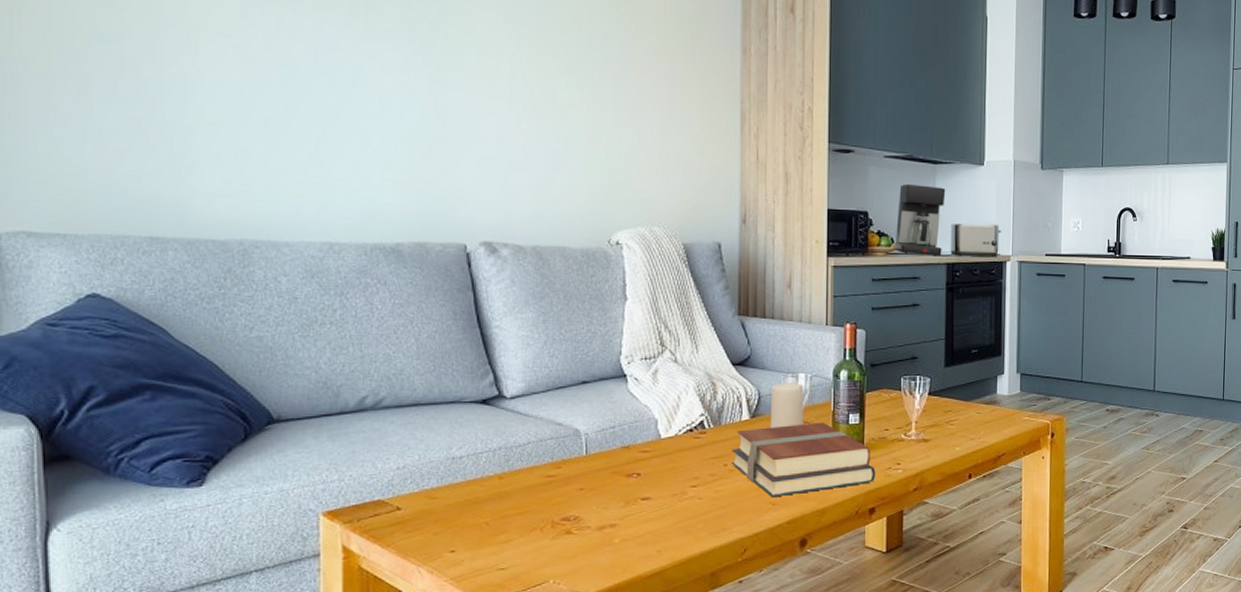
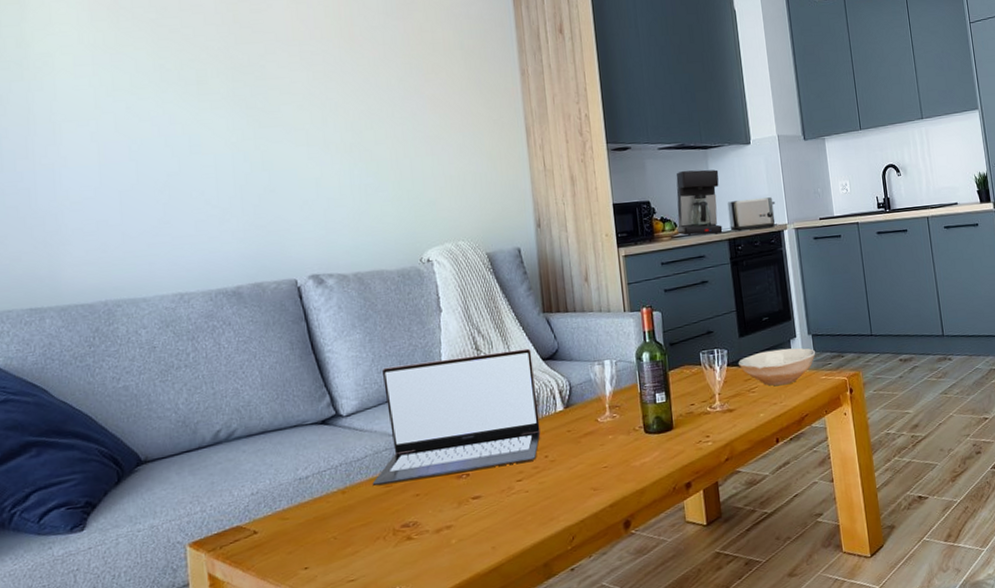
laptop: none [533,351,722,475] -> present [372,348,541,487]
books: present [732,422,876,498] -> none [551,404,688,483]
candle: present [770,383,804,428] -> none [581,370,614,416]
bowl: none [939,384,1022,422] -> present [737,347,816,386]

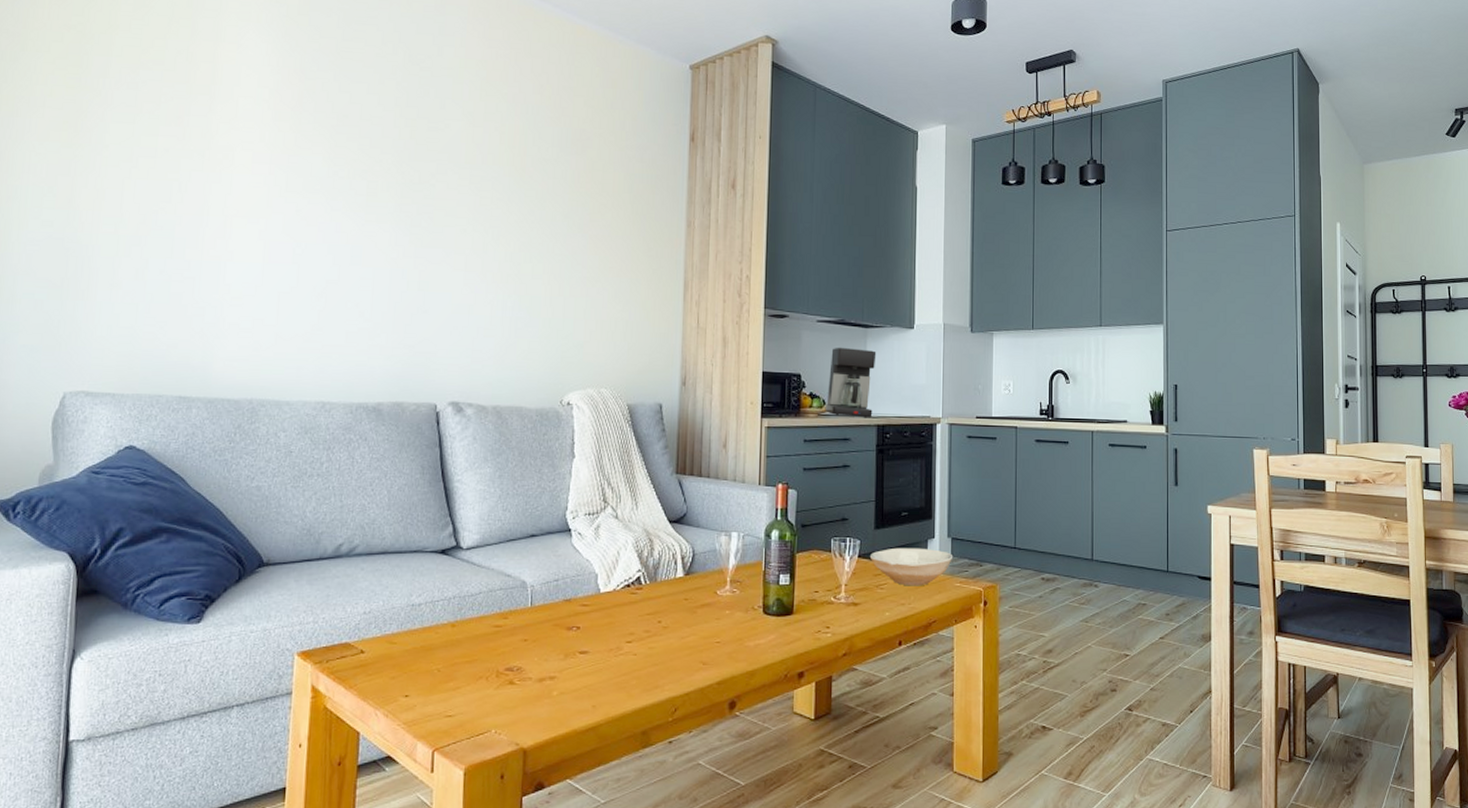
laptop: present [372,348,541,487] -> none [482,506,659,625]
toaster: present [727,197,776,232] -> none [880,386,932,420]

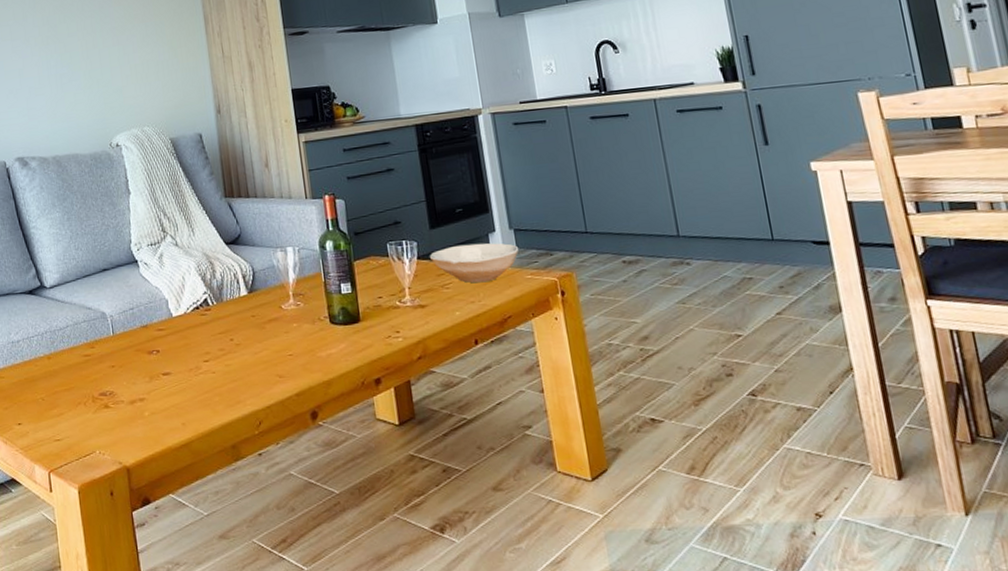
coffee maker: present [826,347,877,418] -> none [356,52,409,122]

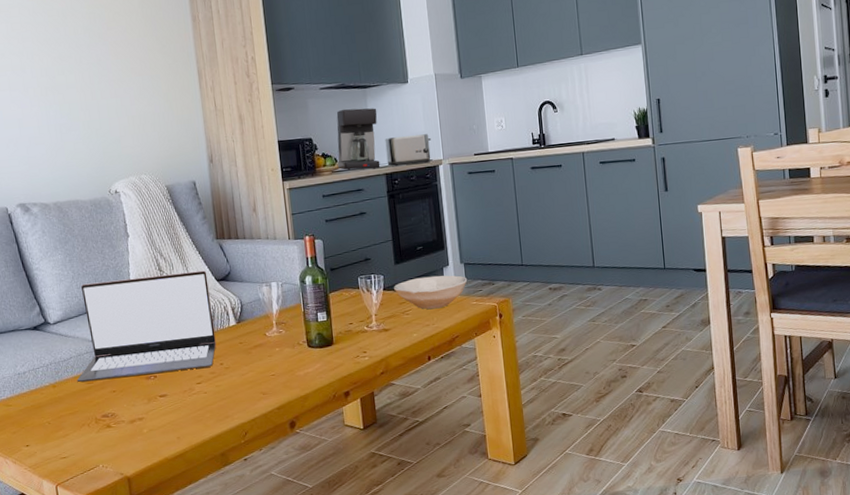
laptop: none [73,232,226,355] -> present [77,270,217,383]
coffee maker: none [356,52,409,122] -> present [336,108,381,171]
toaster: none [413,80,468,117] -> present [385,134,432,167]

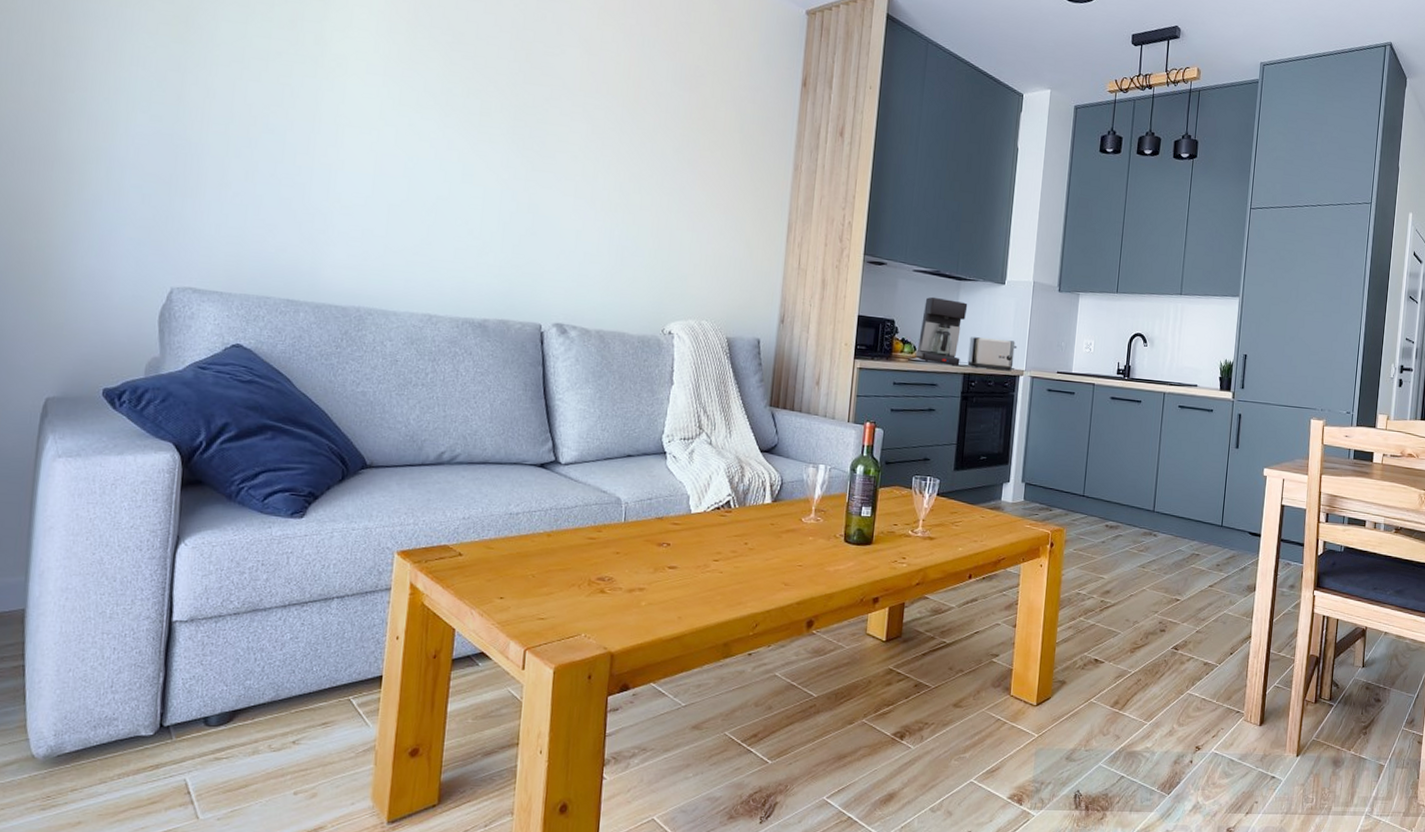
laptop: present [77,270,217,383] -> none [577,426,751,545]
bowl: present [393,275,468,310] -> none [947,488,1026,526]

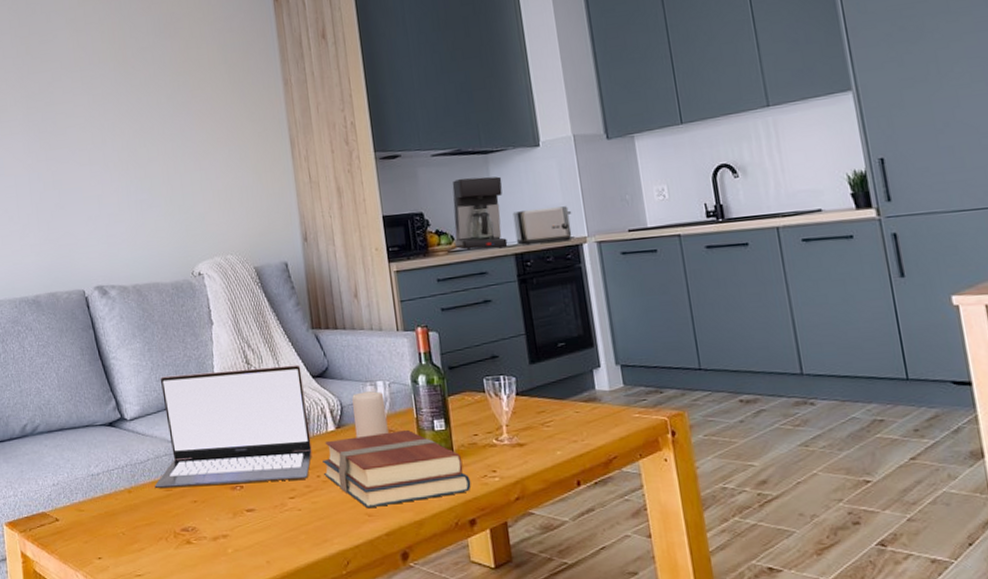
laptop: none [577,426,751,545] -> present [154,364,312,489]
books: none [752,511,882,579] -> present [323,429,472,509]
candle: none [789,472,823,514] -> present [352,391,389,438]

